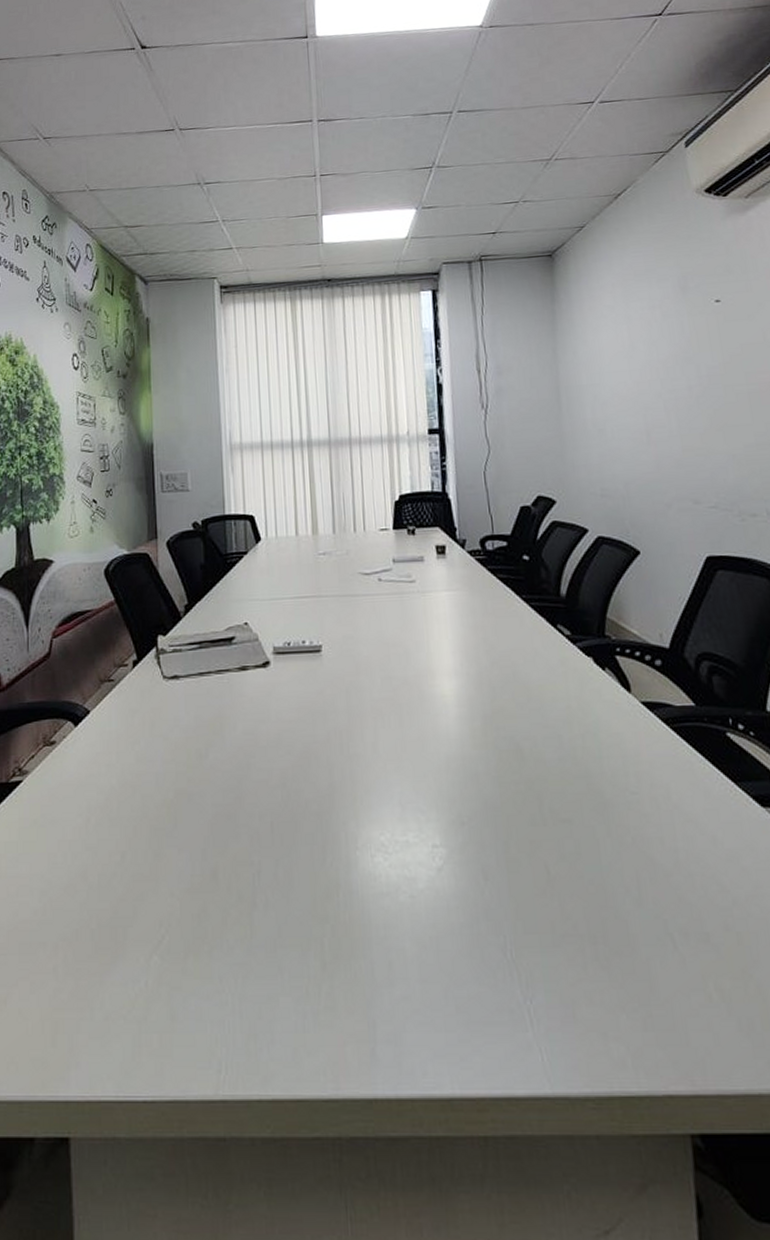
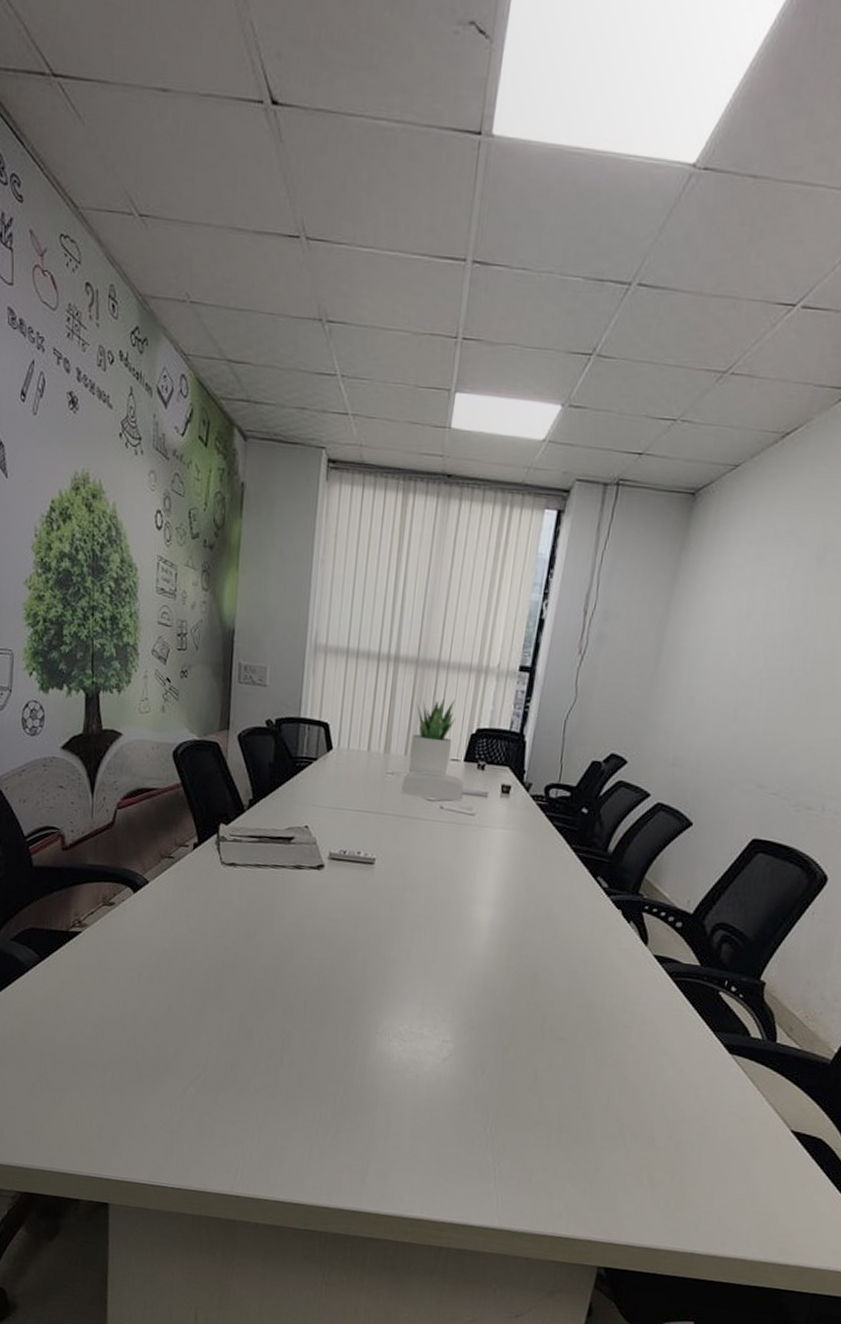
tissue dispenser: none [335,545,399,574] -> present [401,770,464,803]
planter: none [337,472,379,550] -> present [408,699,457,775]

